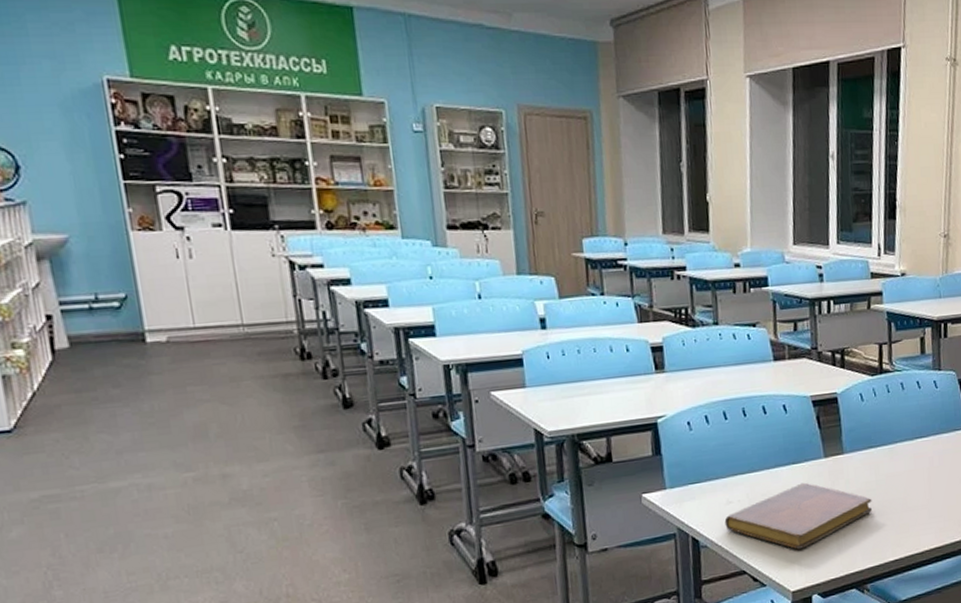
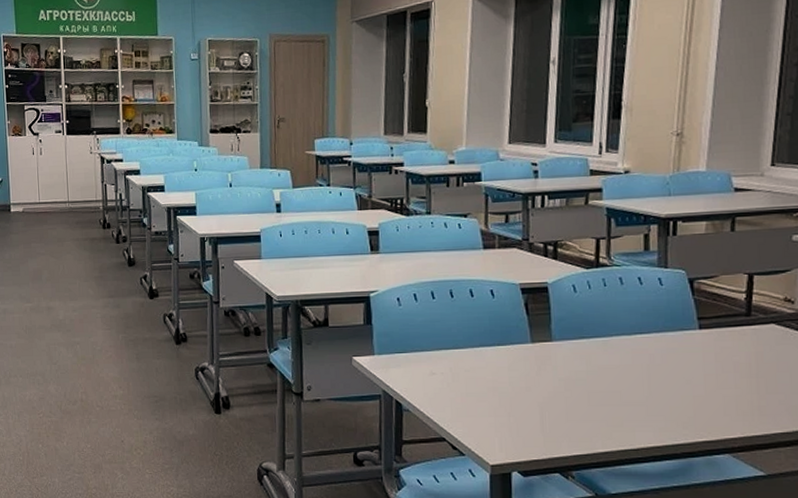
notebook: present [724,482,873,550] -> none [427,364,582,426]

